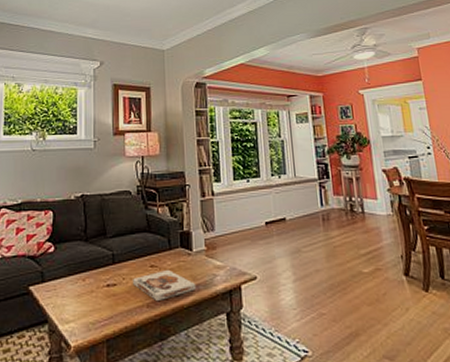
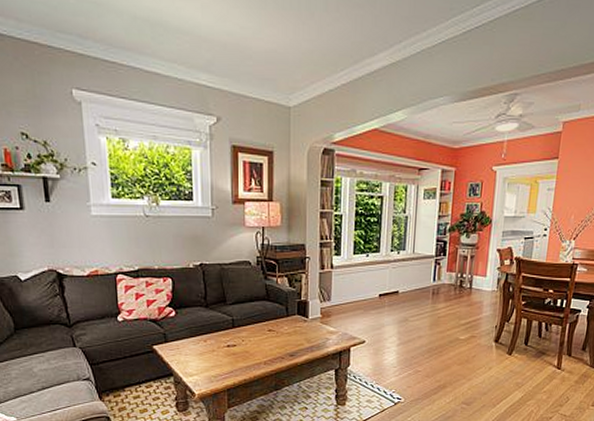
board game: present [132,270,197,301] -> none [250,334,310,359]

